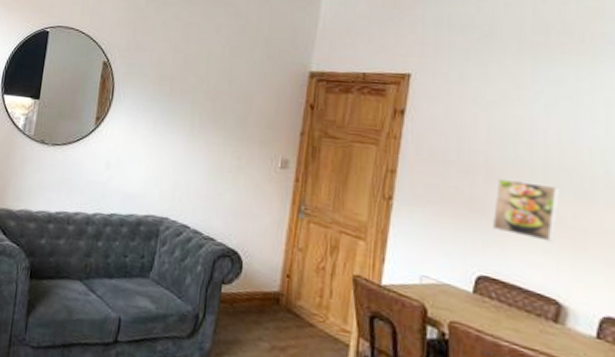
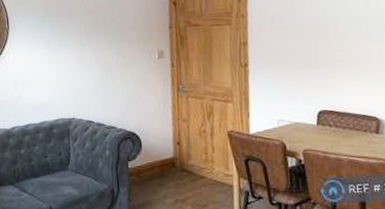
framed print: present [493,178,560,242] -> none [323,31,369,75]

